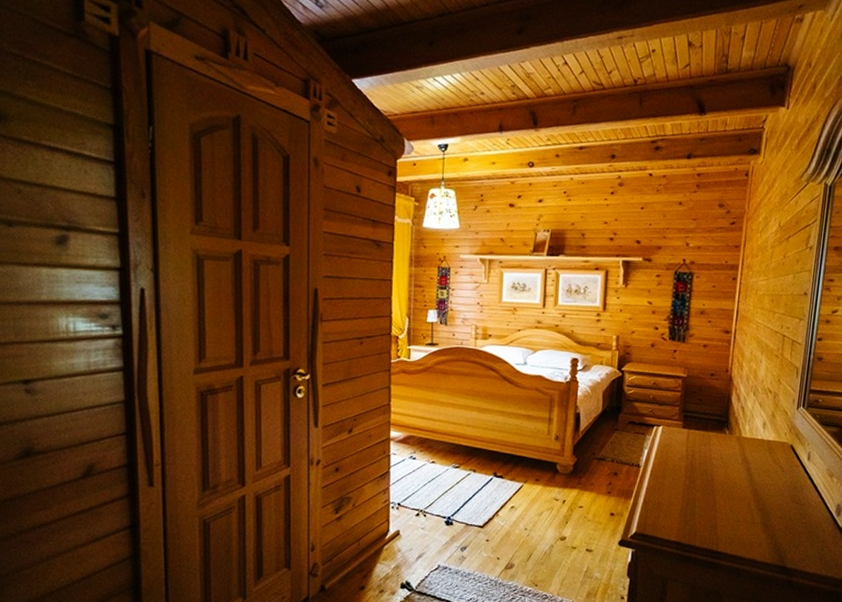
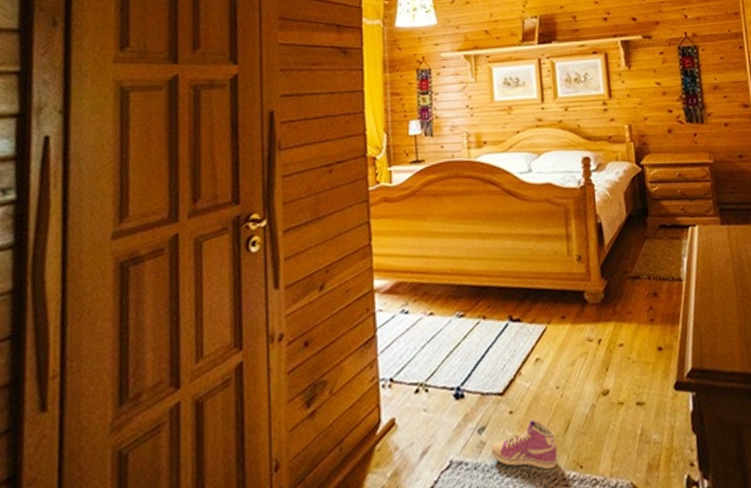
sneaker: none [469,549,520,583] -> present [491,420,558,470]

